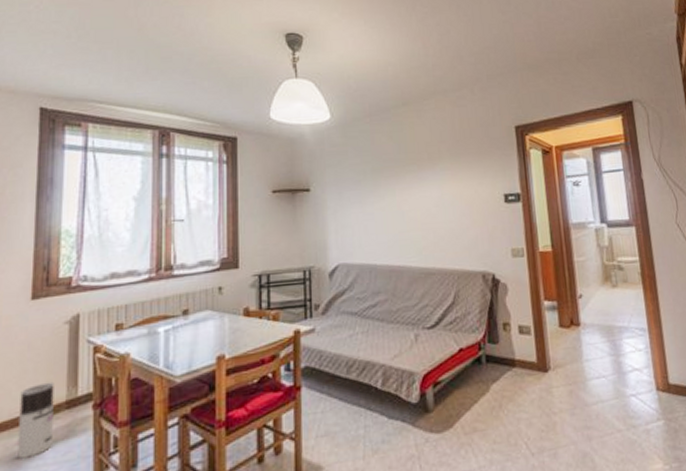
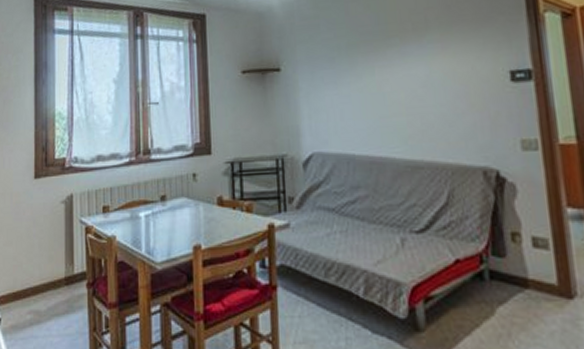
air purifier: present [17,381,54,459] -> none [29,258,56,327]

